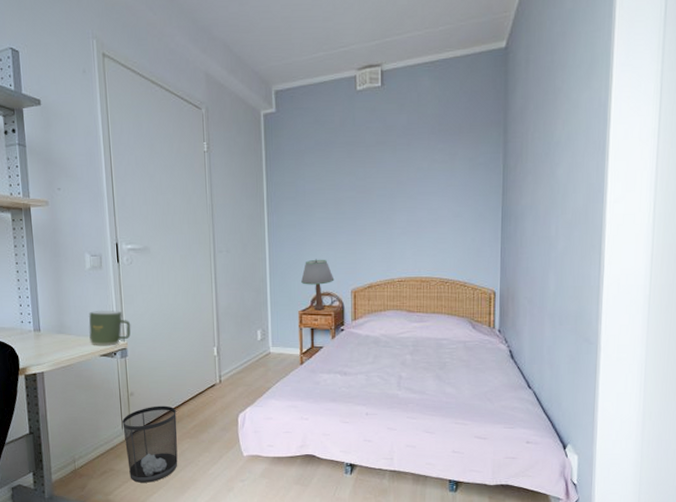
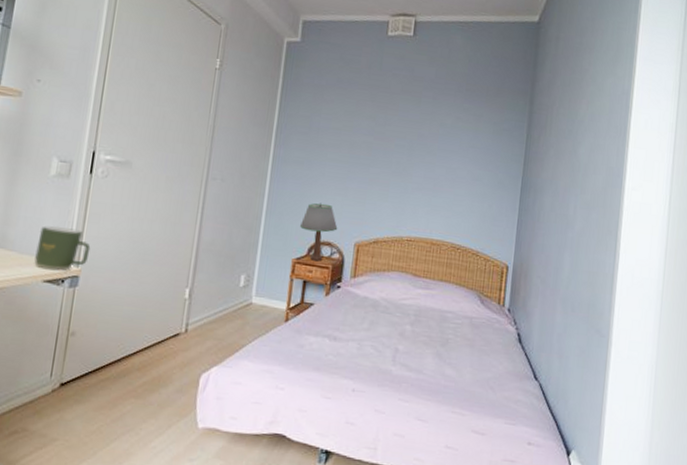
waste bin: present [122,405,178,483] -> none [47,352,125,452]

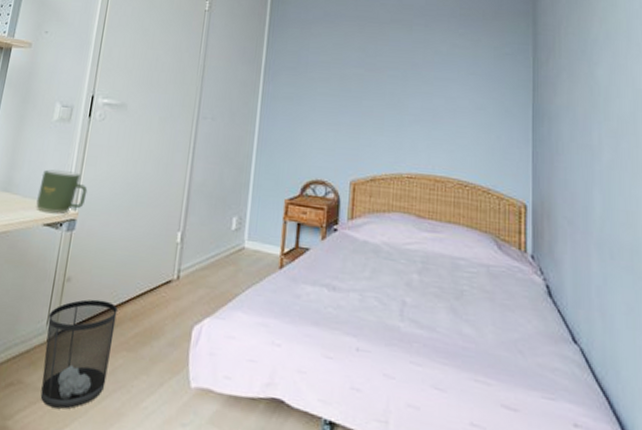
waste bin: none [47,352,125,452] -> present [40,299,118,409]
table lamp: present [299,203,338,261] -> none [291,139,332,202]

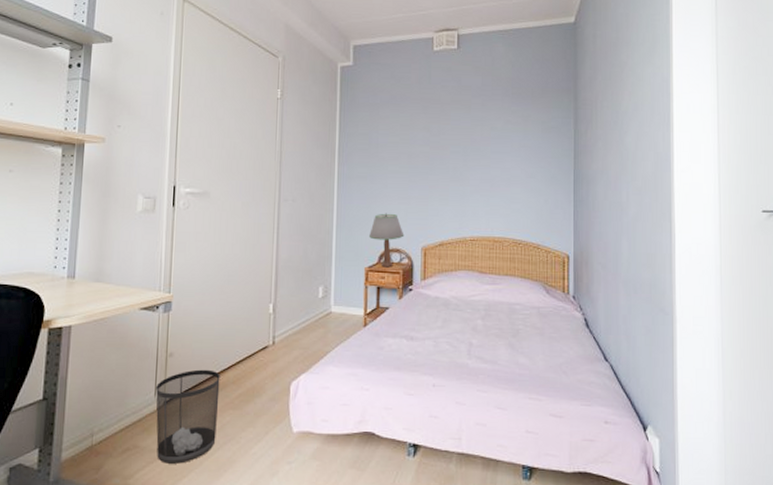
mug: present [36,169,88,213] -> none [130,257,180,297]
table lamp: none [291,139,332,202] -> present [368,213,404,268]

